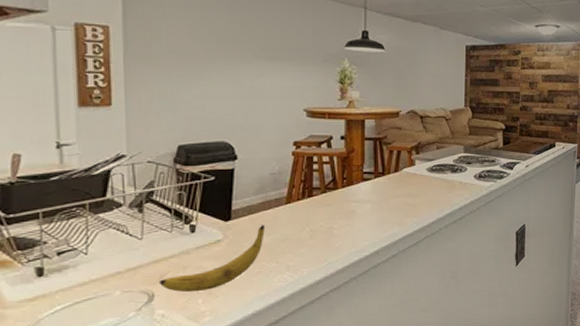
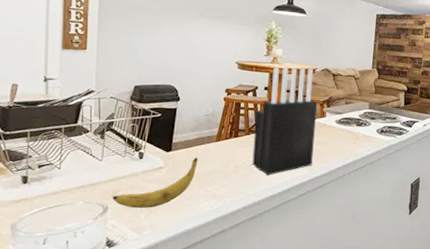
knife block: none [332,111,405,238] -> present [252,67,318,175]

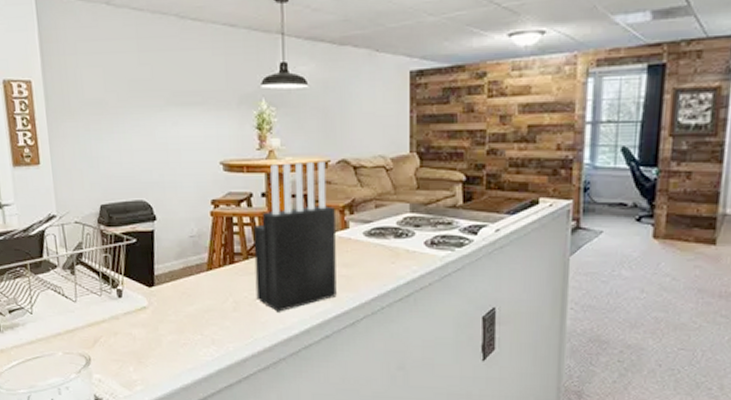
banana: present [113,157,198,209] -> none [94,293,188,360]

